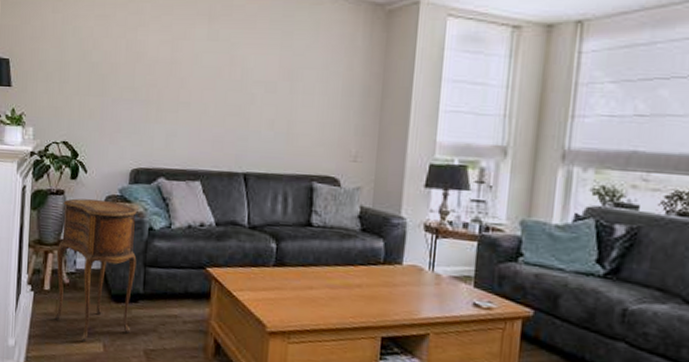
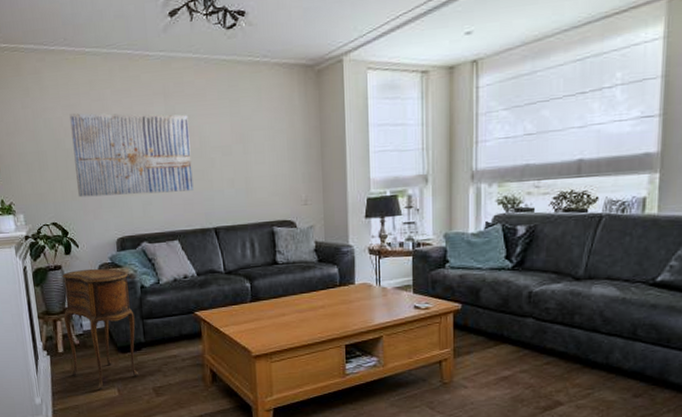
wall art: none [97,25,232,127] -> present [69,113,194,198]

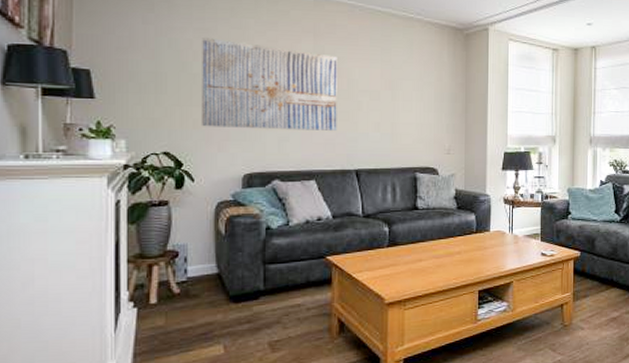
side table: present [62,268,139,389] -> none [163,206,255,347]

